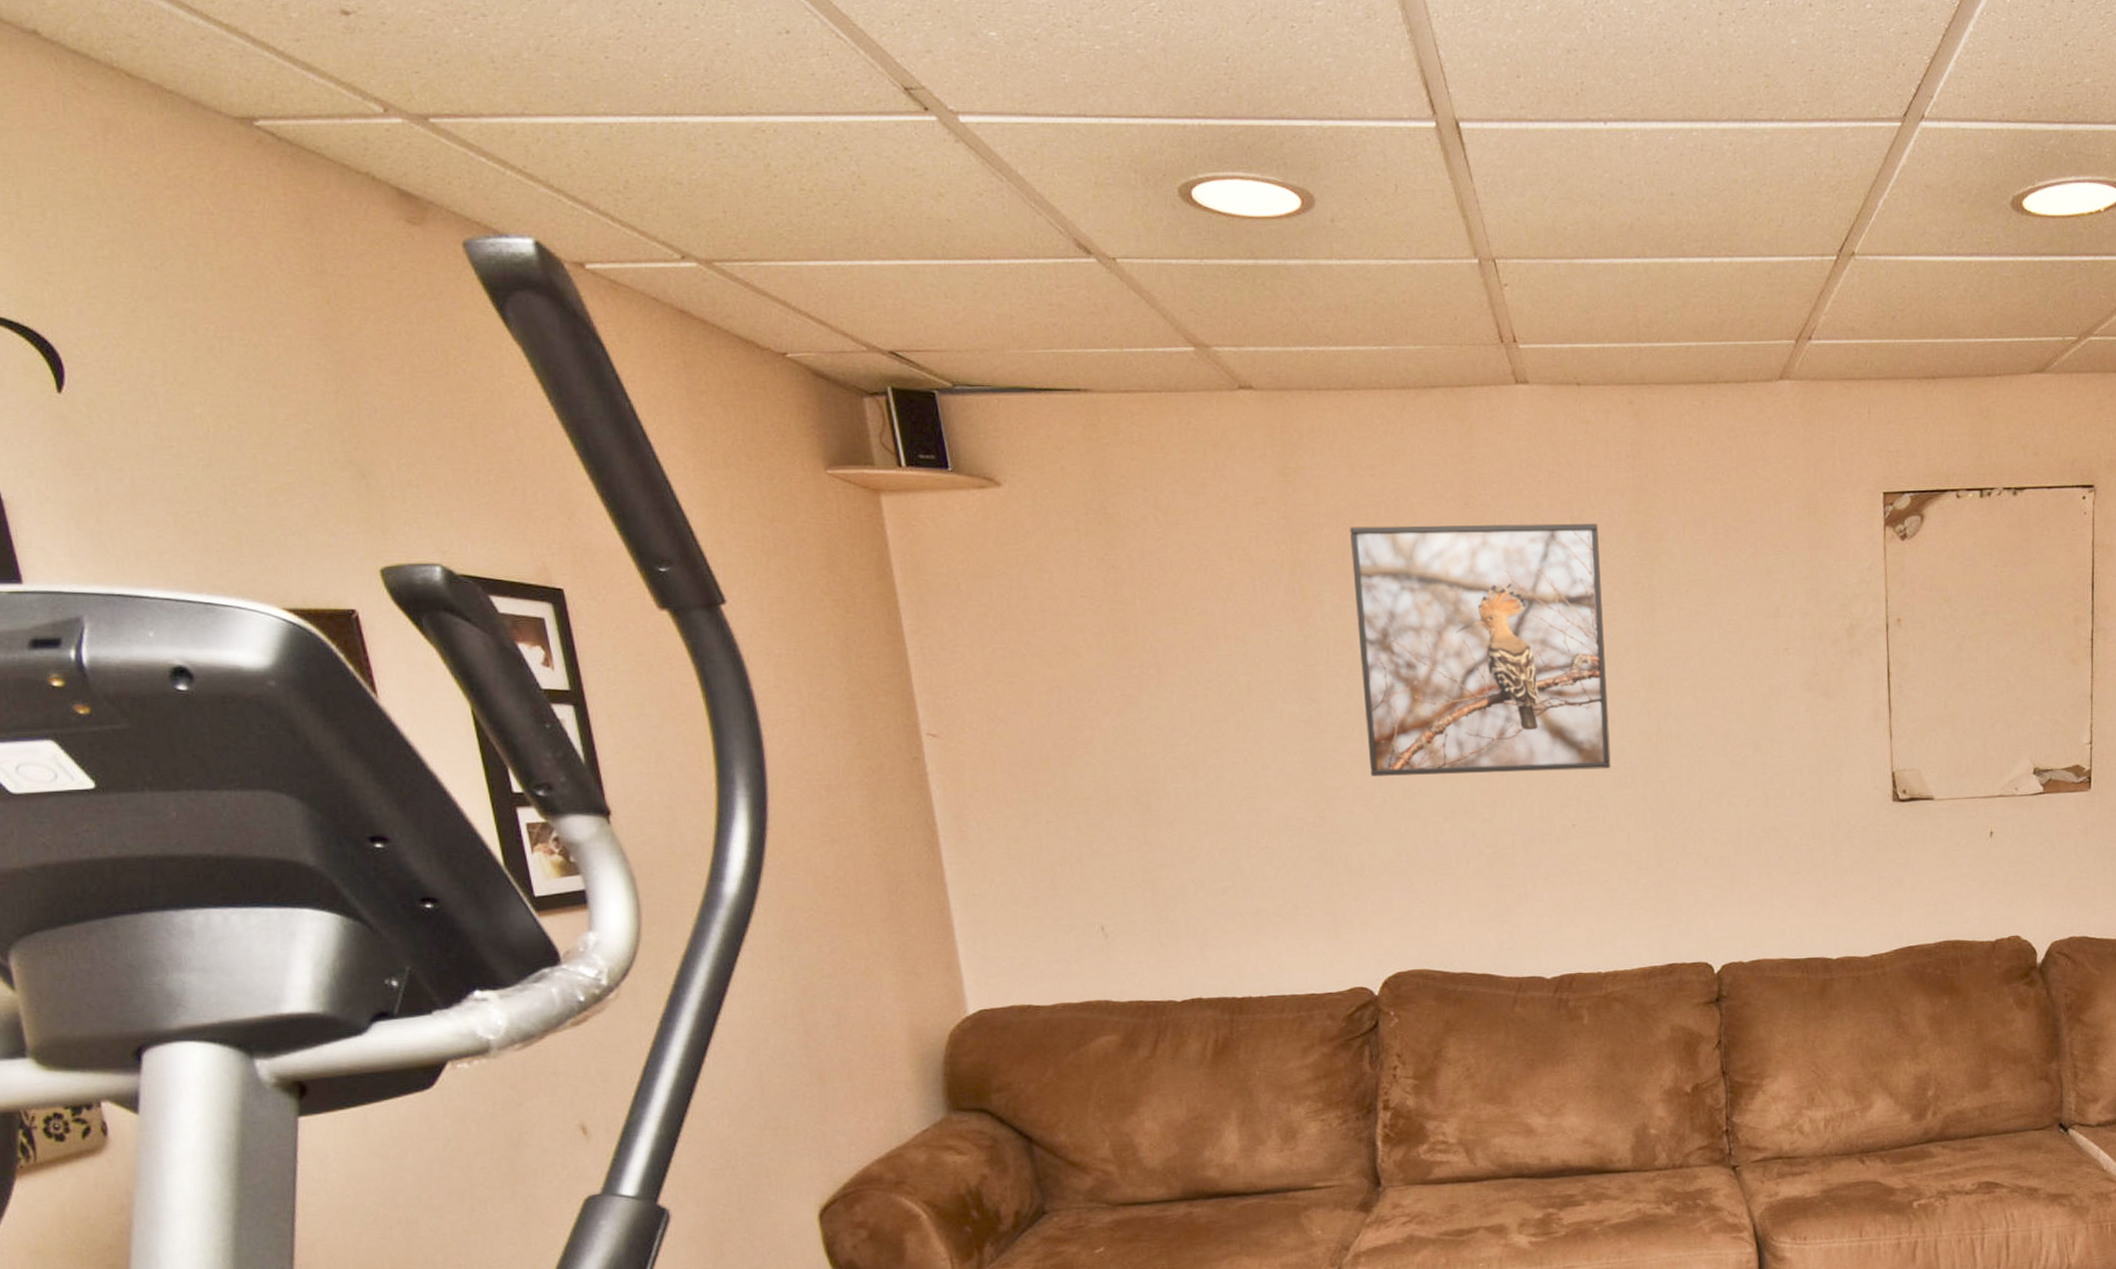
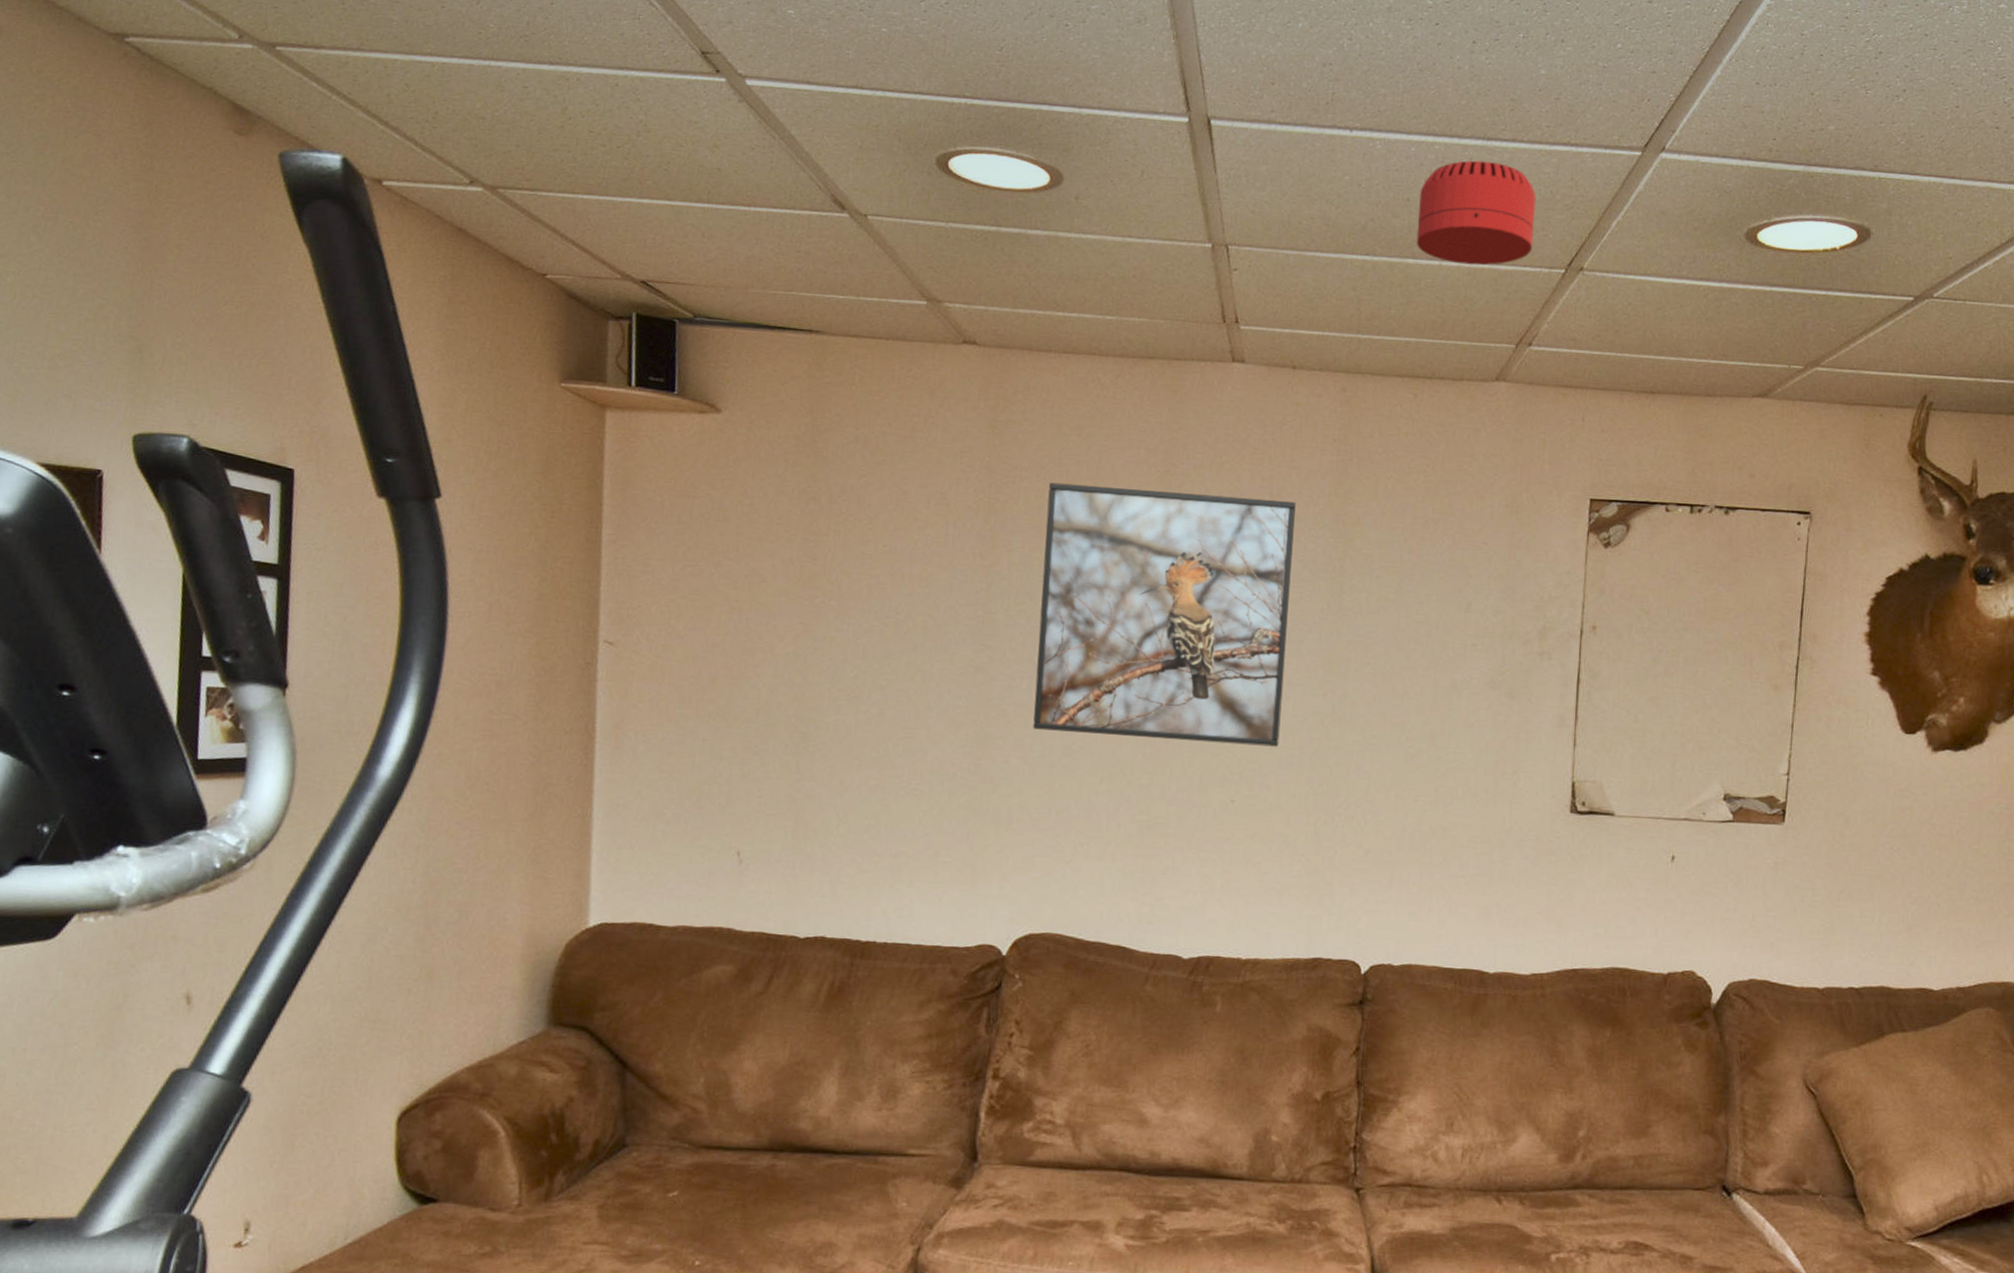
smoke detector: none [1683,145,1803,260] -> present [1416,160,1536,266]

